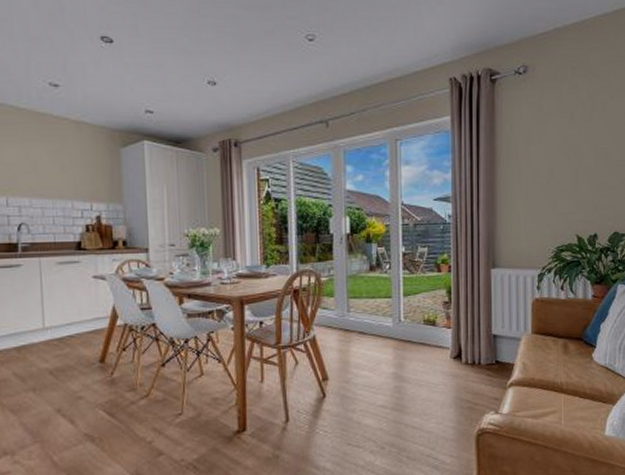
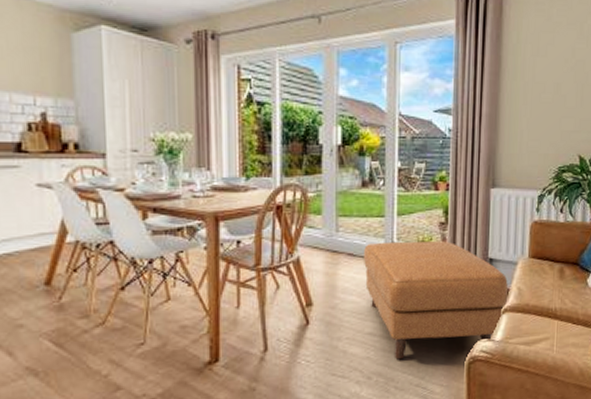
ottoman: none [374,319,512,431] -> present [364,241,508,360]

